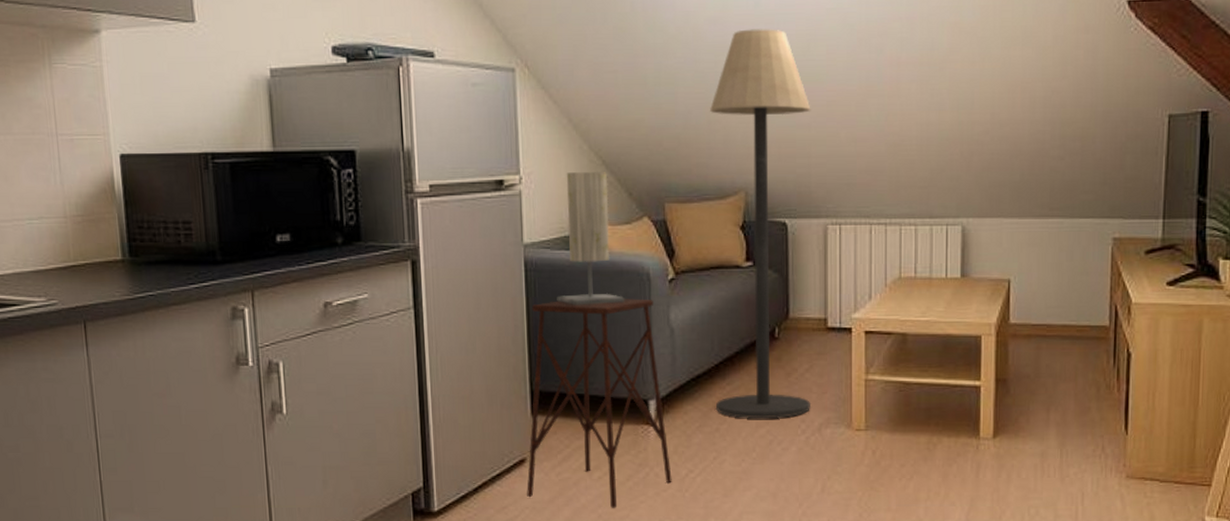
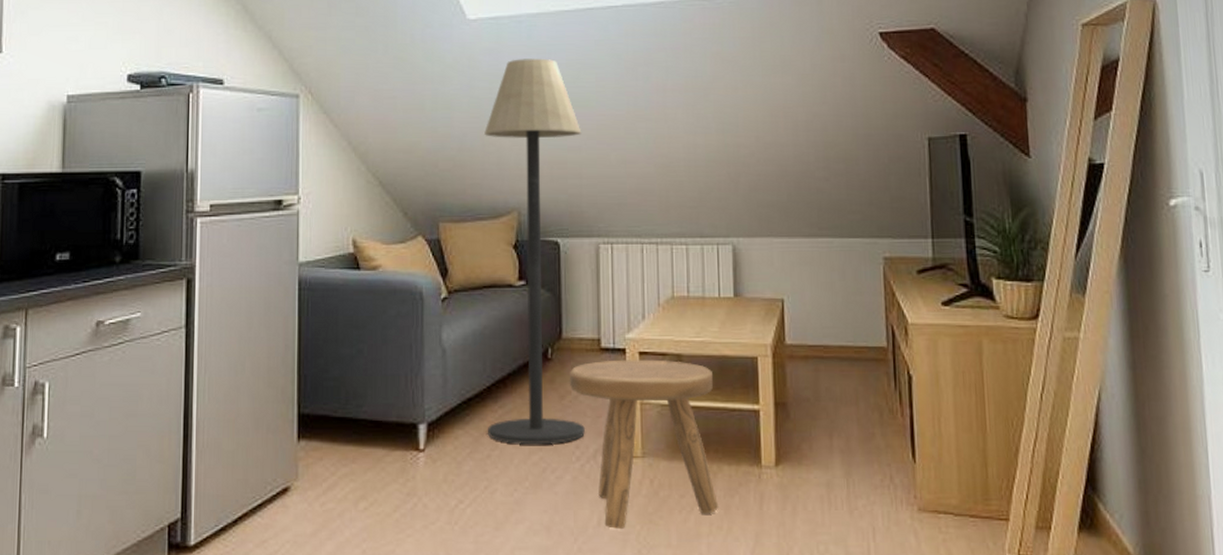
side table: present [527,299,672,509] -> none [288,318,441,544]
table lamp: present [557,171,625,305] -> none [329,191,397,325]
stool: none [796,338,938,495] -> present [570,359,719,529]

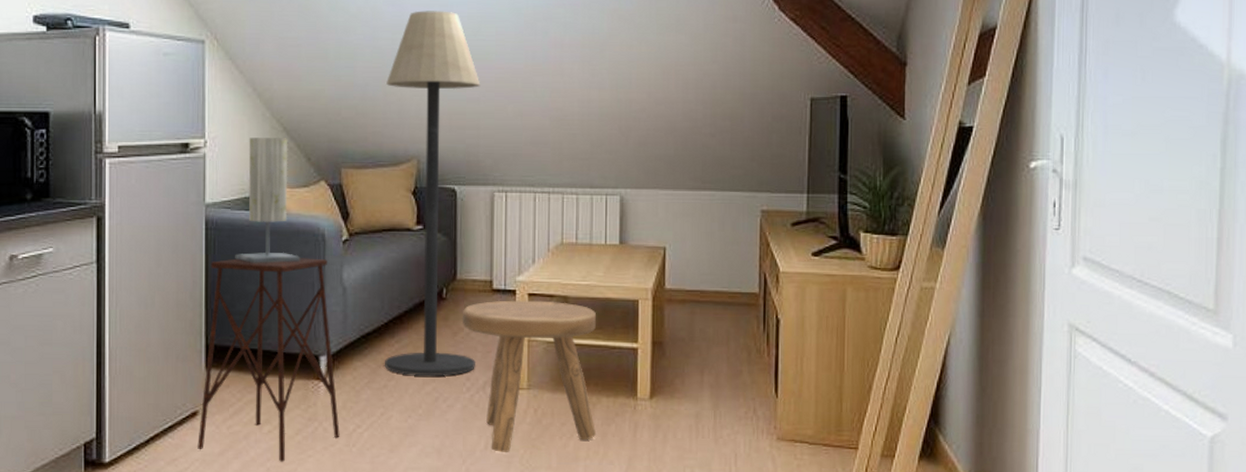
side table: none [288,318,441,544] -> present [197,258,340,463]
table lamp: none [329,191,397,325] -> present [235,137,300,263]

